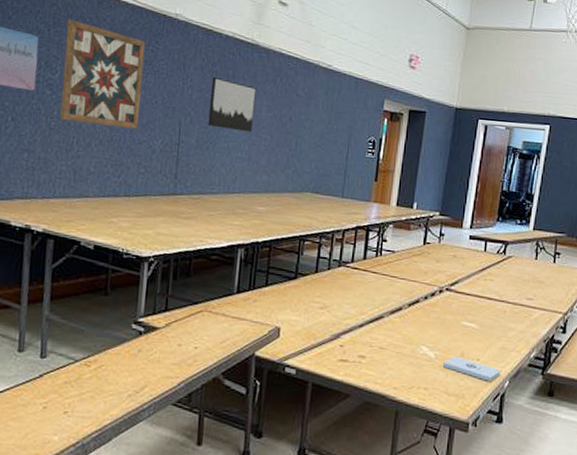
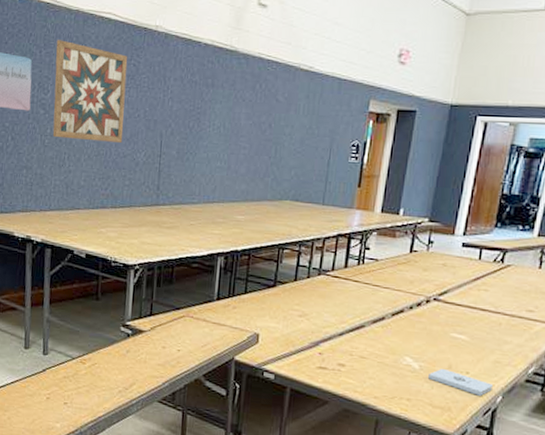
wall art: present [207,76,257,132] -> none [187,86,236,141]

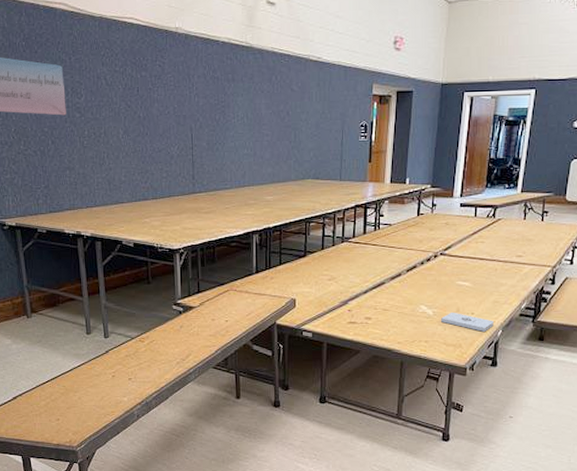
wall art: present [52,40,128,142] -> none [84,46,156,139]

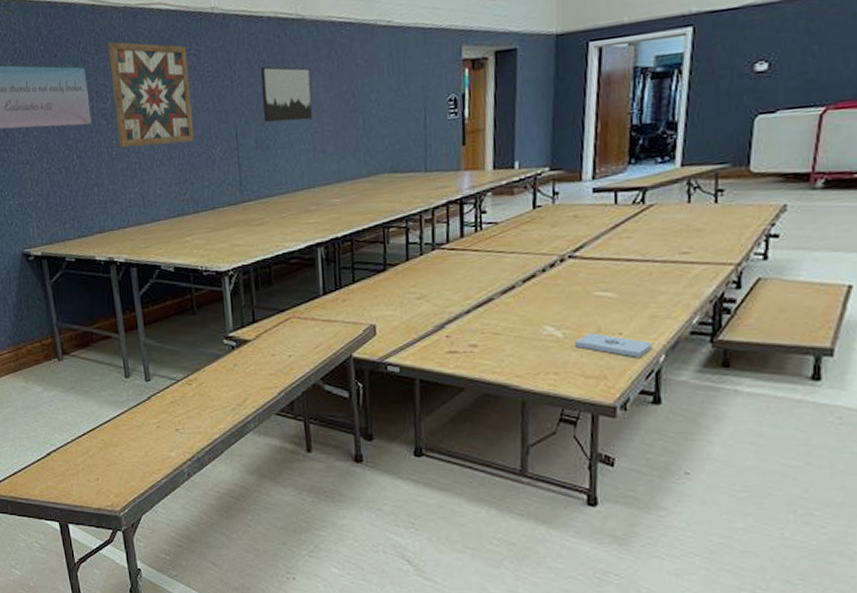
wall art: none [84,46,156,139] -> present [107,42,195,148]
wall art: none [214,82,255,130] -> present [260,66,312,122]

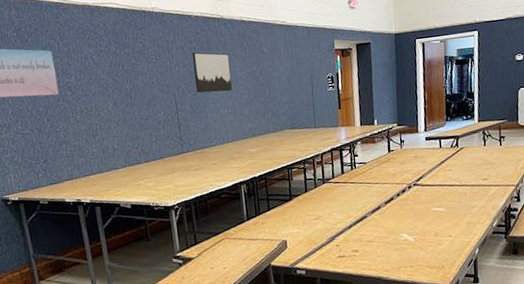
wall art: present [107,42,195,148] -> none [70,31,143,113]
notepad: present [575,333,652,358] -> none [422,237,471,252]

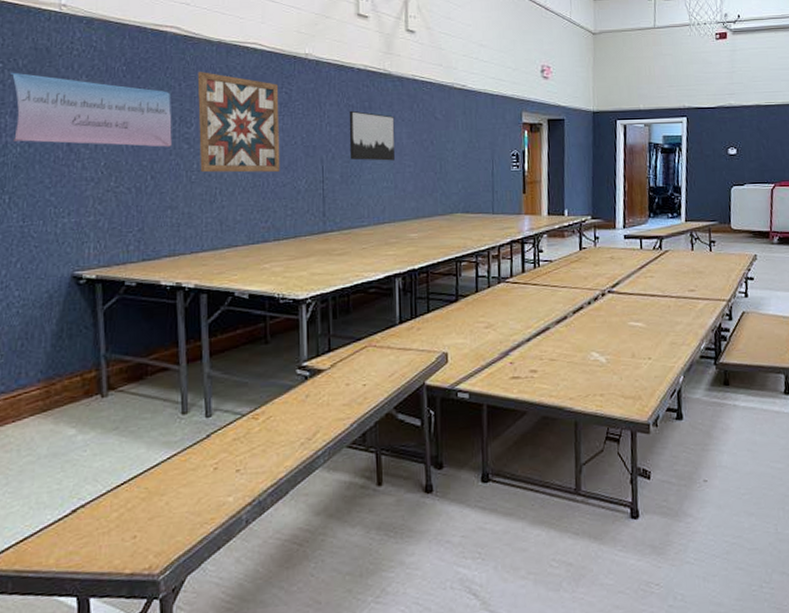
wall art: none [70,31,143,113] -> present [197,72,280,173]

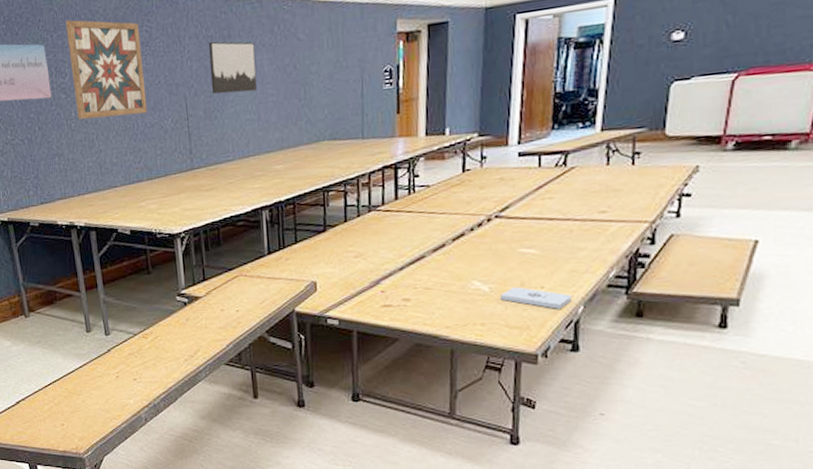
notepad: none [616,358,674,379] -> present [501,287,572,309]

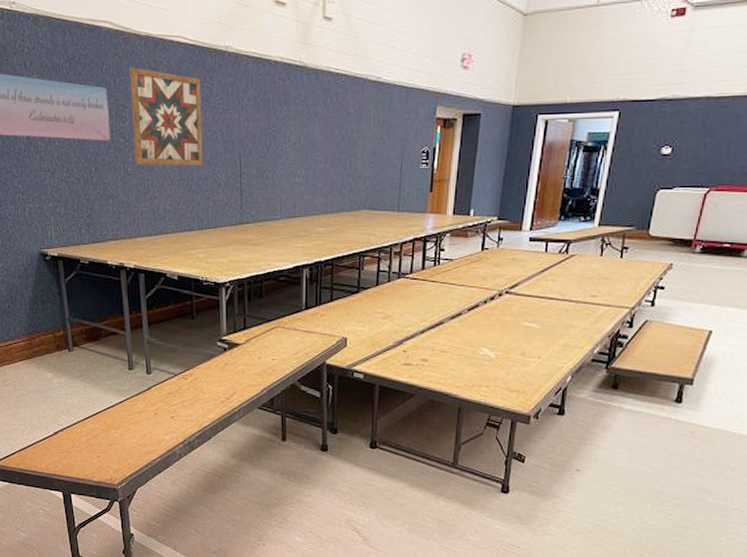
wall art: present [208,41,257,94] -> none [265,105,308,157]
notepad: present [501,287,572,309] -> none [504,356,562,377]

